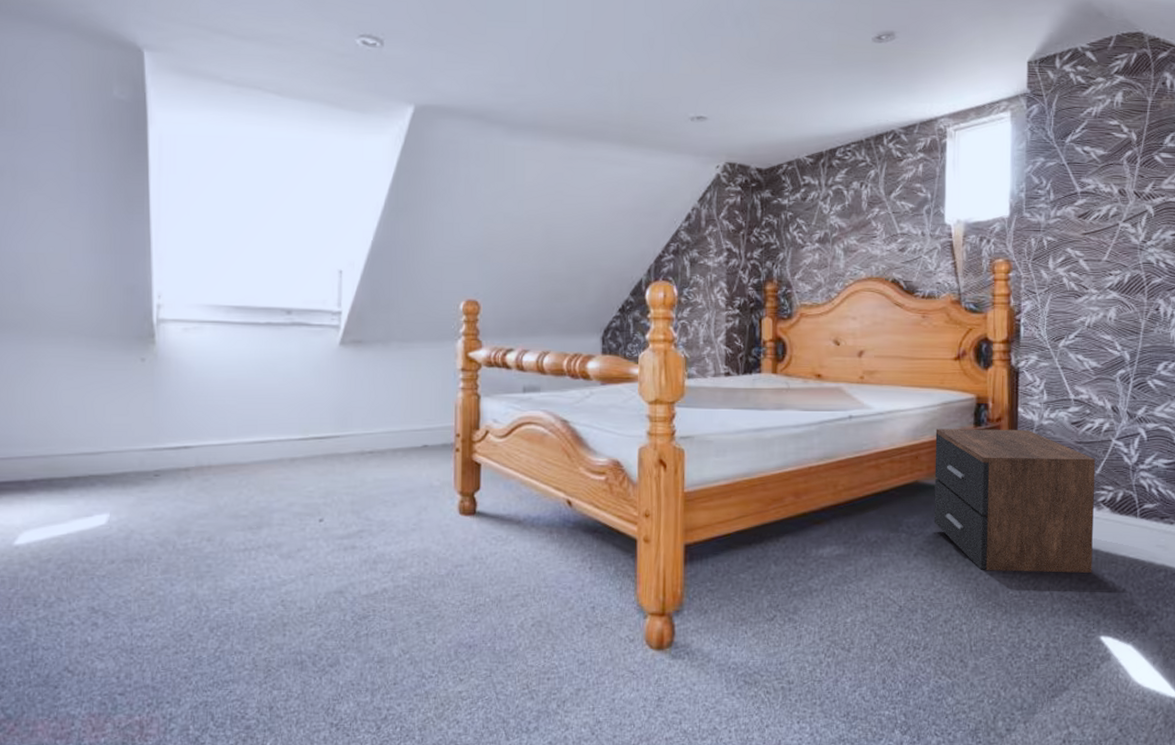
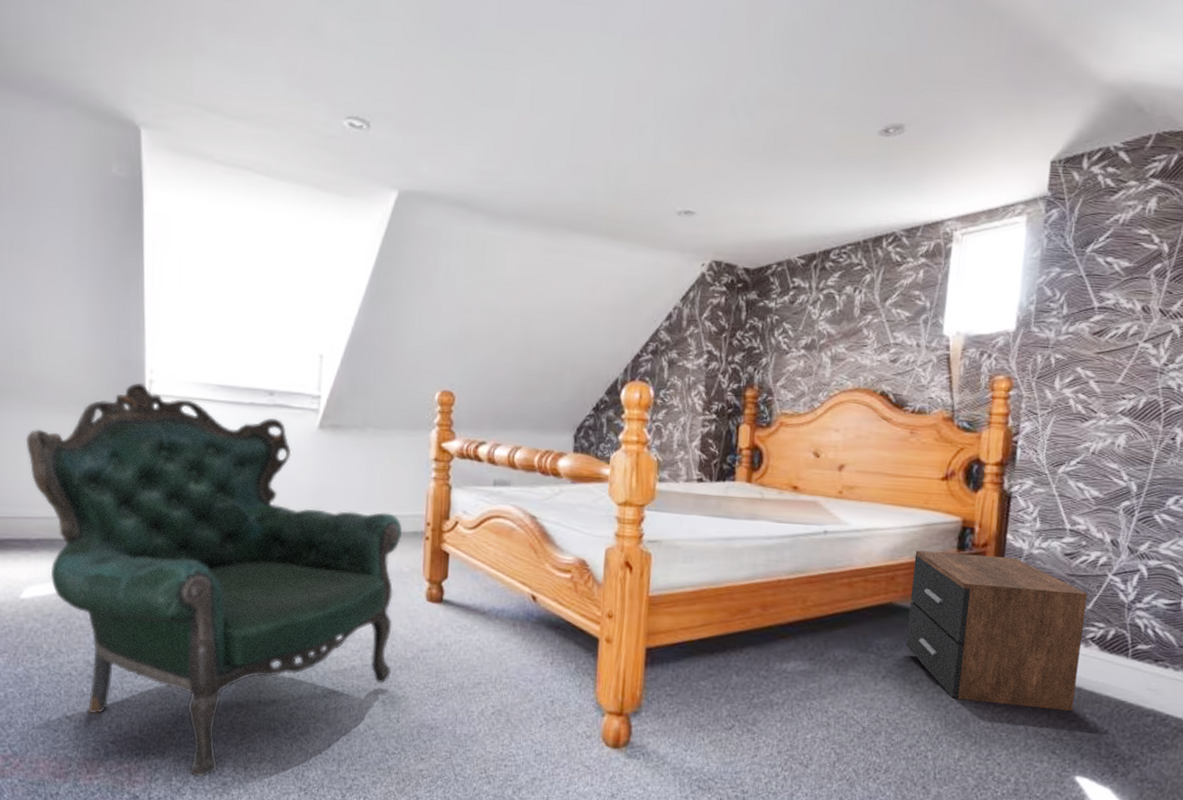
armchair: none [20,308,431,724] -> present [26,382,402,778]

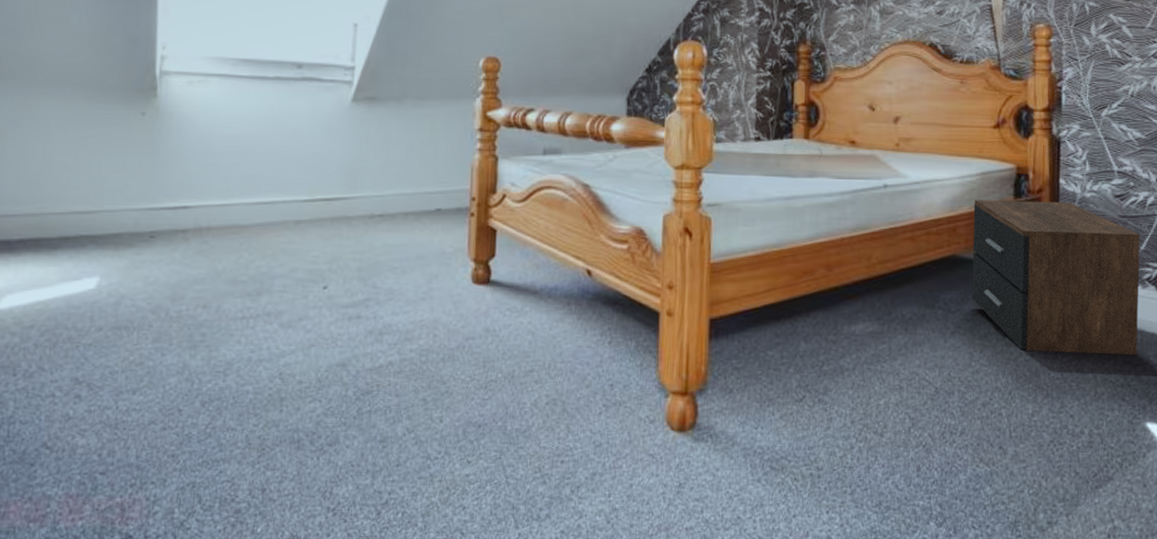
armchair: present [26,382,402,778] -> none [11,59,444,507]

